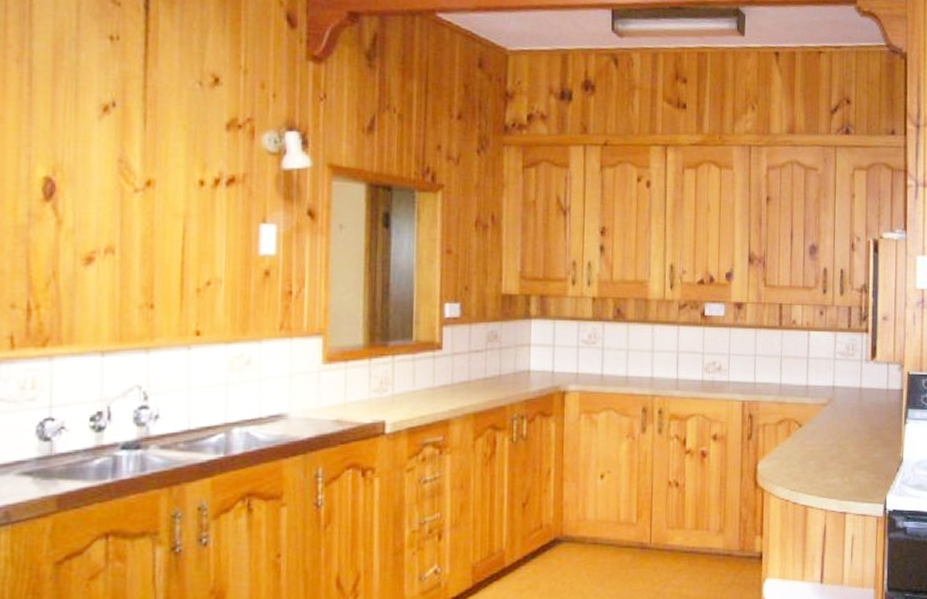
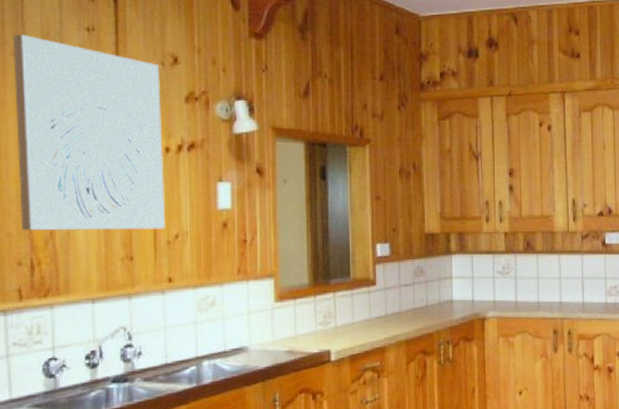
wall art: none [17,37,197,275] -> present [13,34,166,231]

